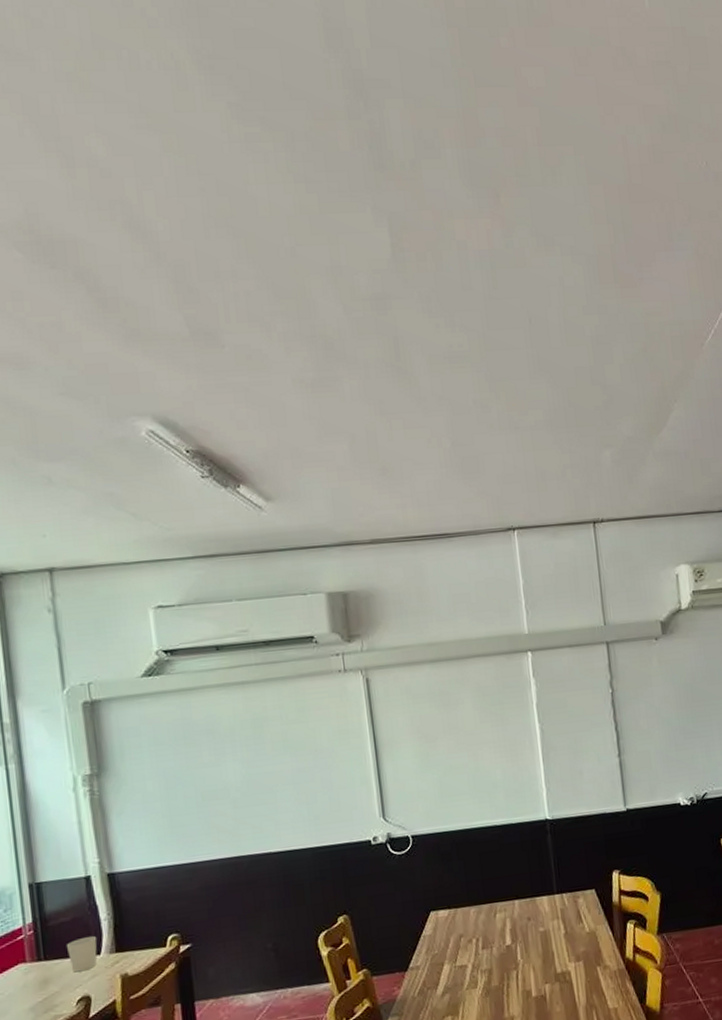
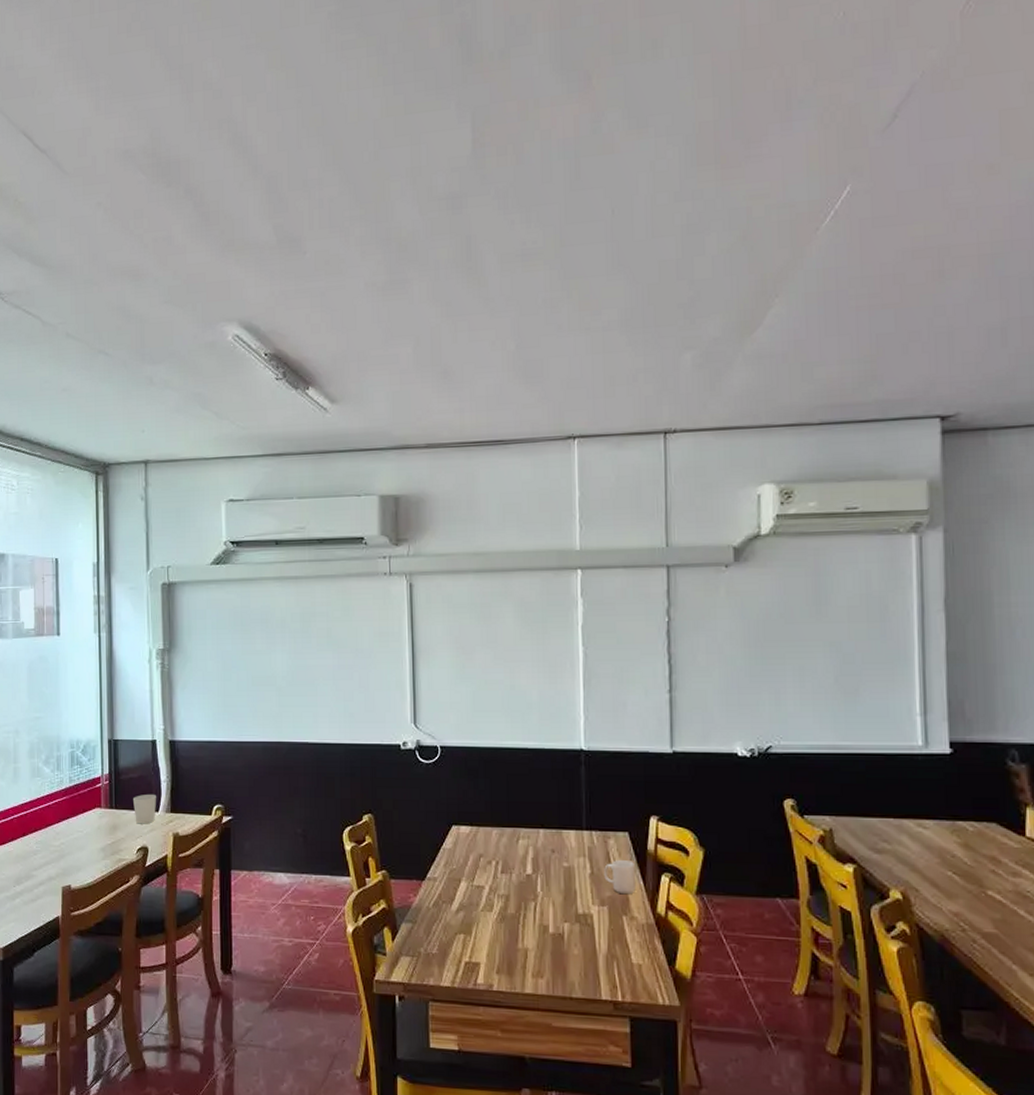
cup: none [576,915,606,947] -> present [604,860,635,895]

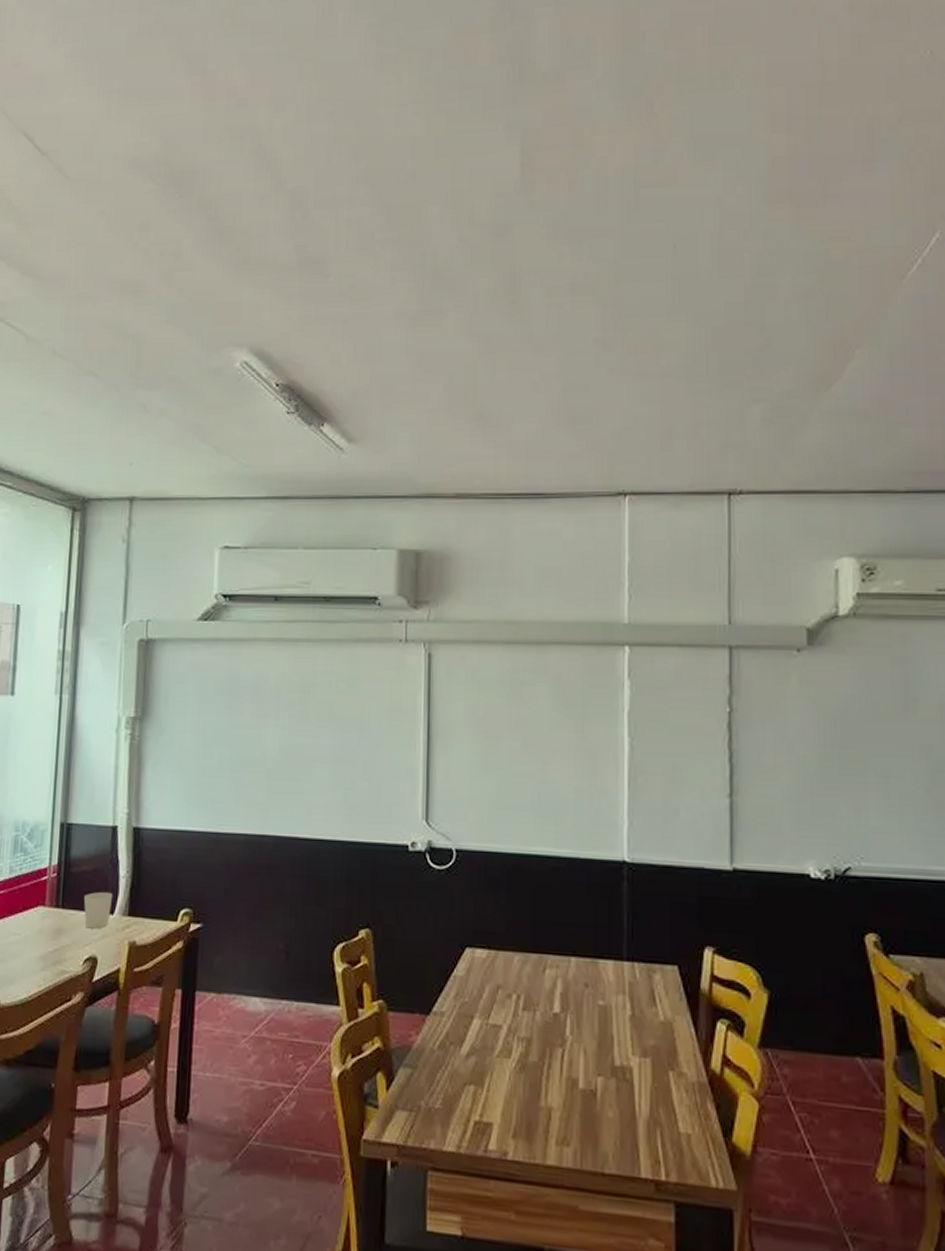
cup: present [604,860,635,895] -> none [647,1000,685,1044]

